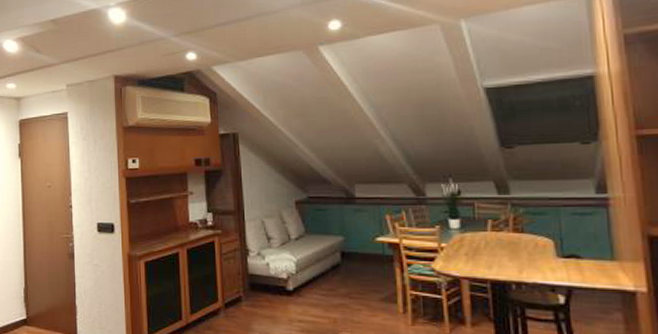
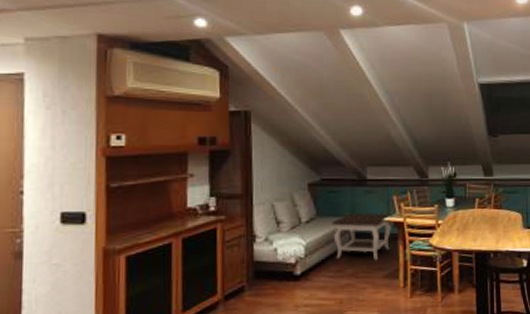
side table: none [321,230,386,282] -> present [332,212,393,261]

